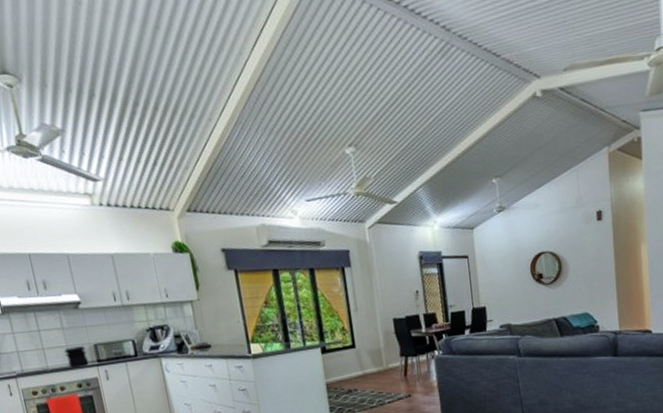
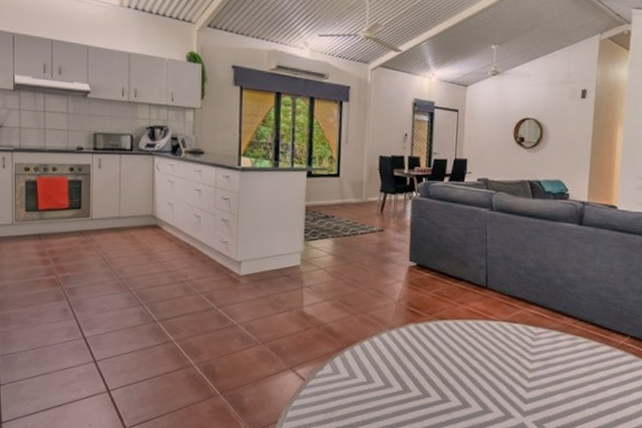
jar: present [63,346,90,368] -> none [63,132,86,152]

